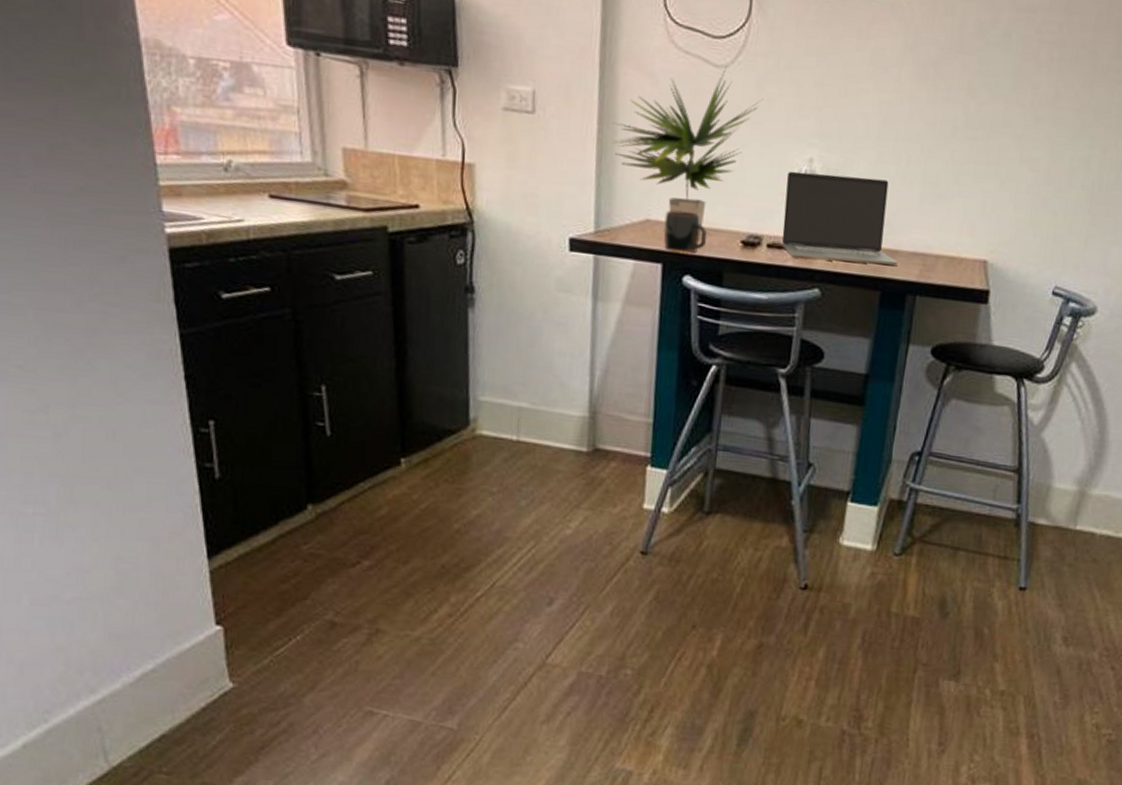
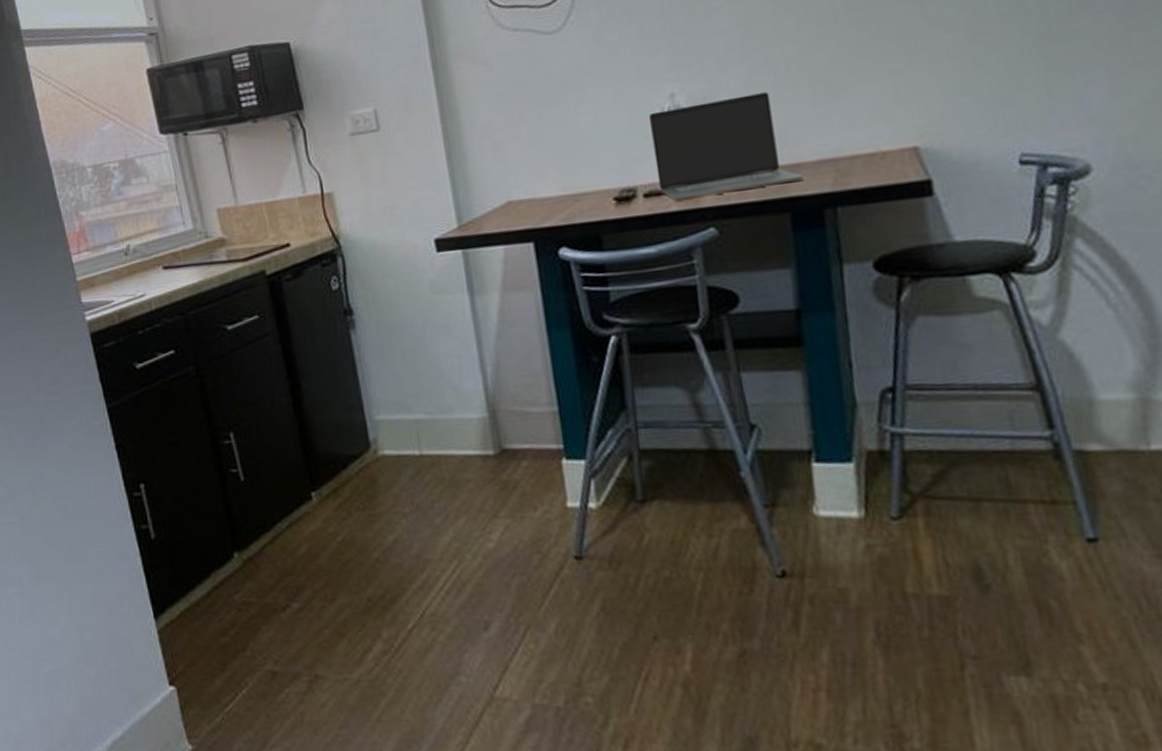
plant: present [613,65,764,239] -> none [456,29,605,207]
mug: present [663,210,707,254] -> none [526,181,576,228]

